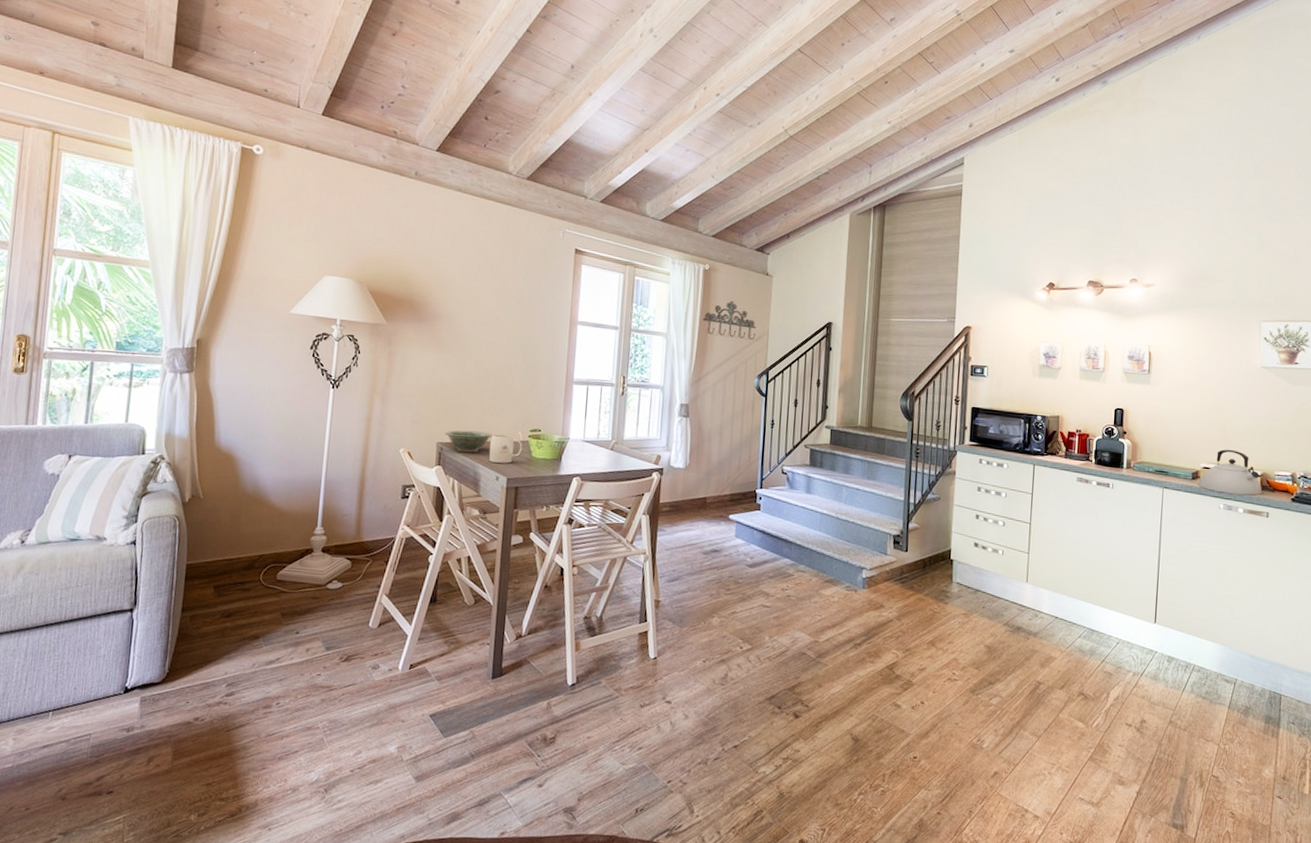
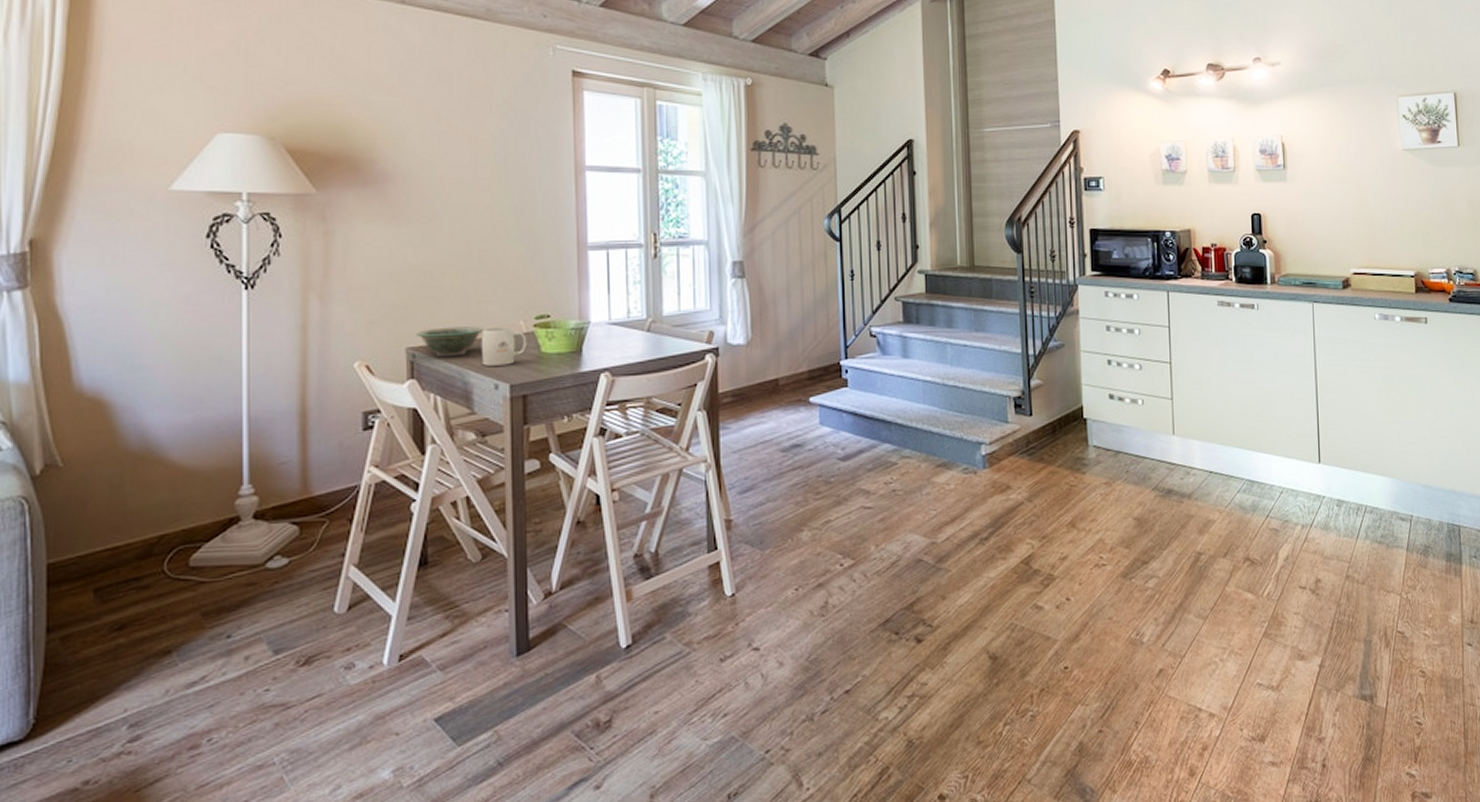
kettle: present [1198,449,1262,497] -> none [1350,249,1418,302]

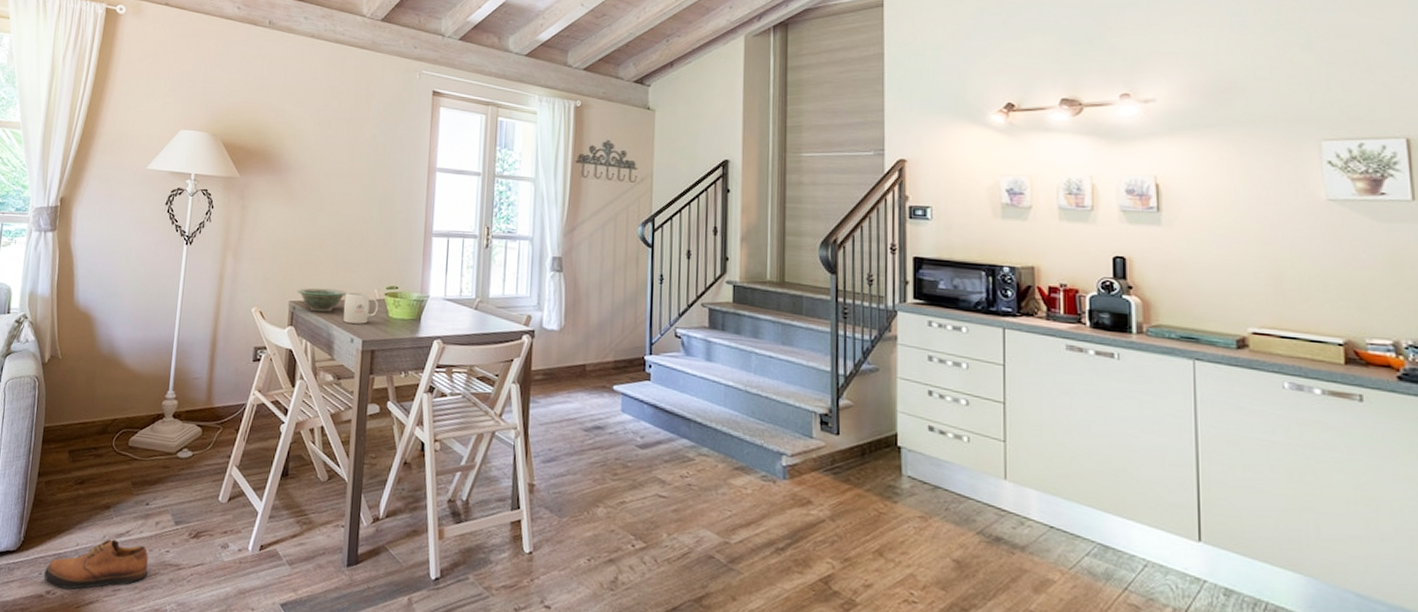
shoe: none [75,691,241,772] -> present [43,539,148,589]

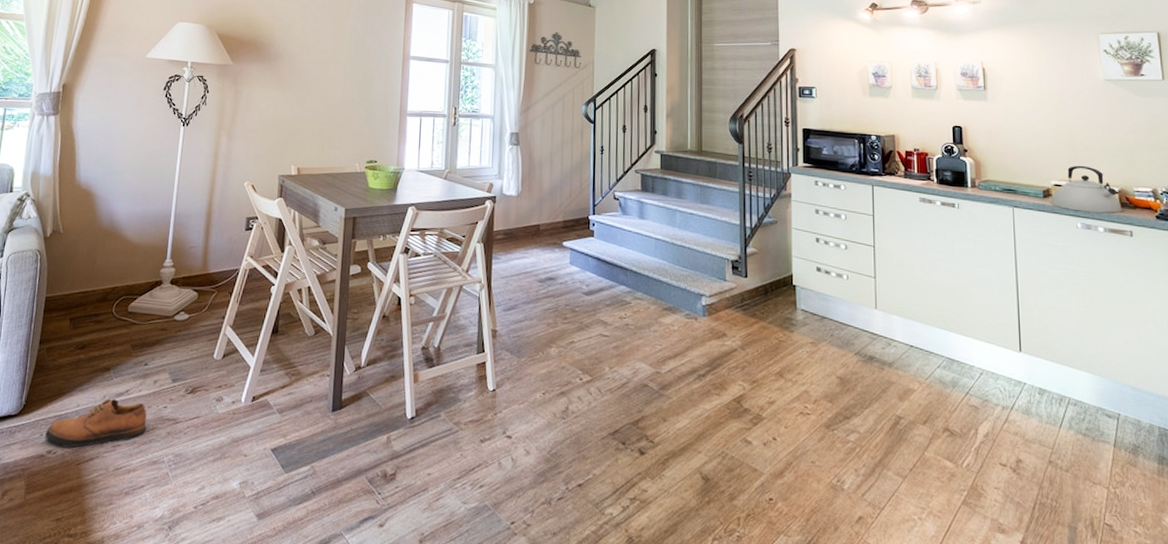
bowl: present [297,288,347,313] -> none [286,163,331,185]
mug: present [343,292,379,324] -> none [327,166,360,194]
kettle: none [1247,308,1349,373] -> present [1051,165,1122,214]

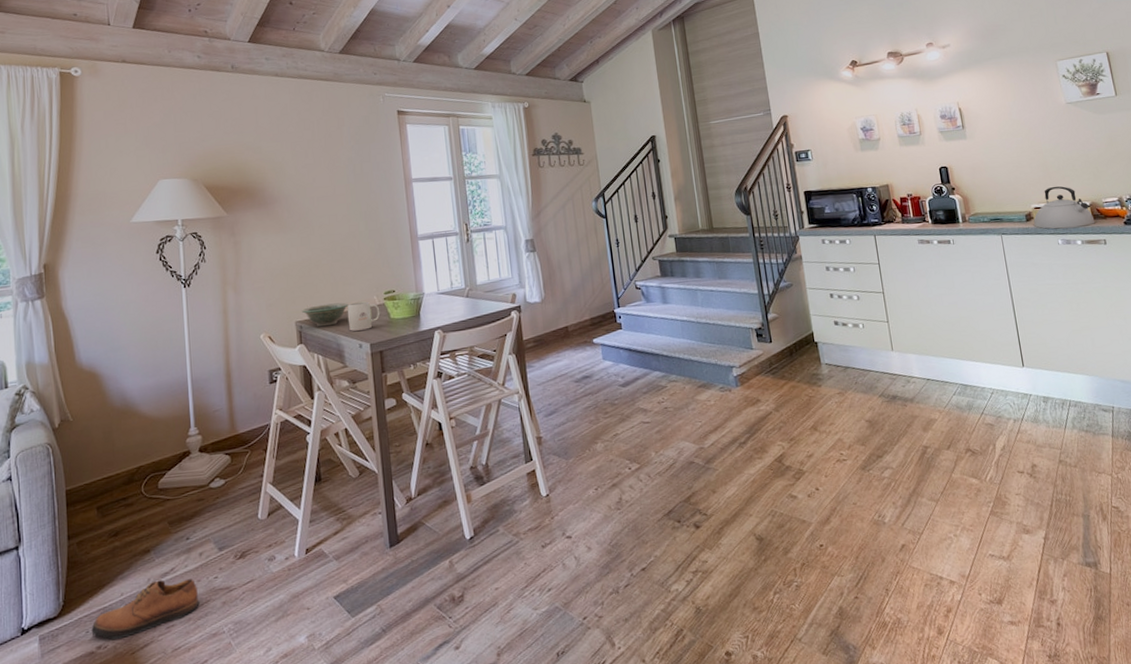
bowl: none [286,163,331,185] -> present [301,302,349,327]
mug: none [327,166,360,194] -> present [347,301,380,331]

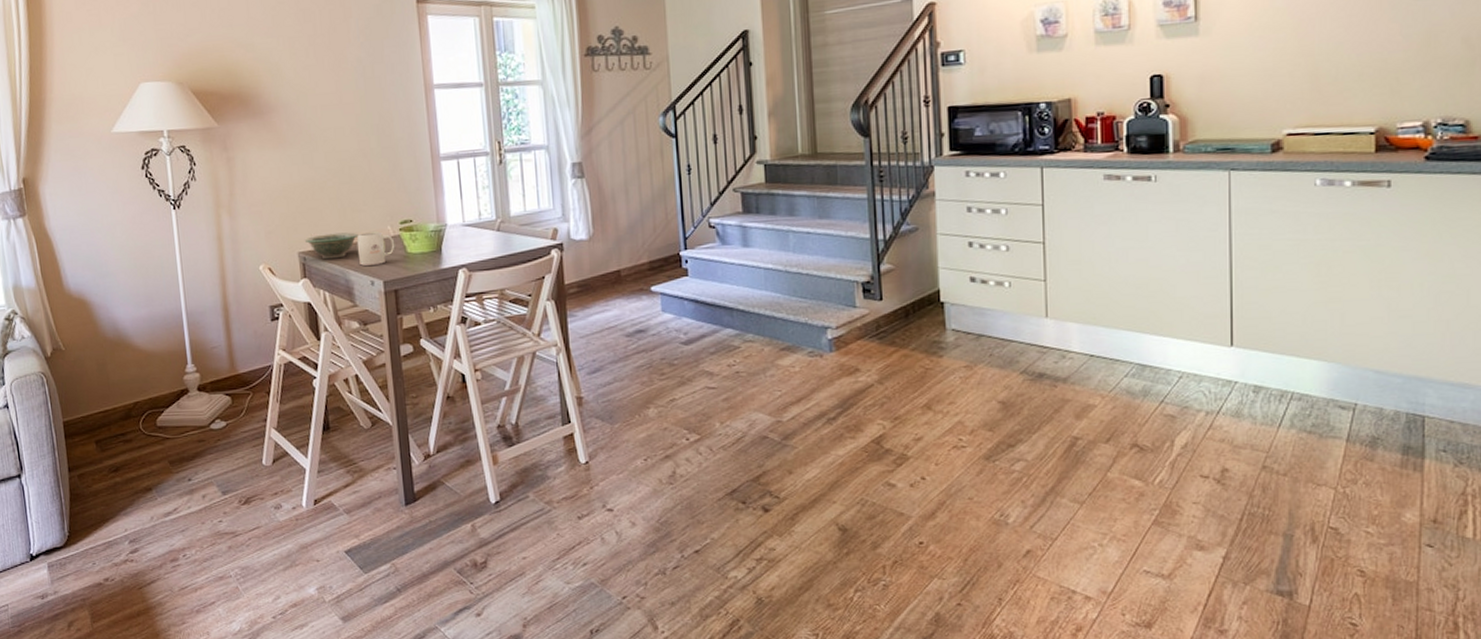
shoe: present [91,579,200,639] -> none [97,519,205,573]
kettle: present [1033,186,1095,230] -> none [1281,103,1379,165]

